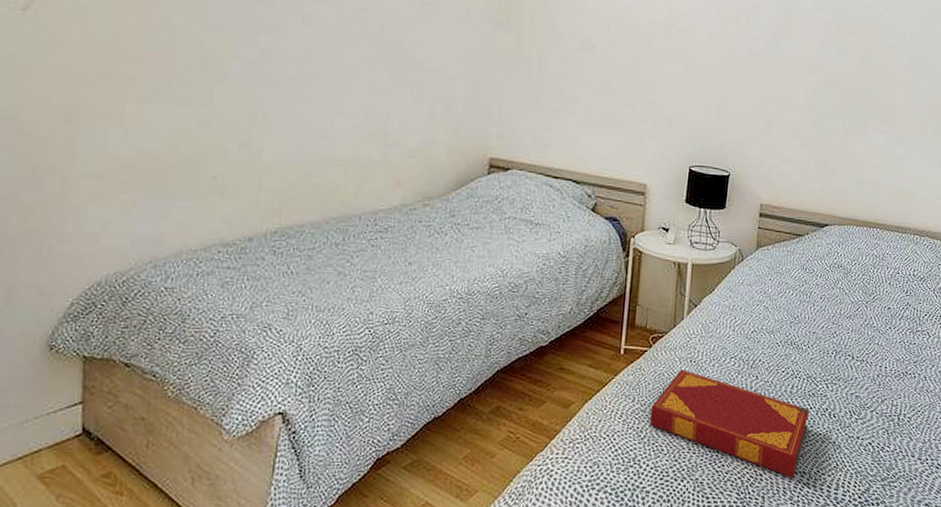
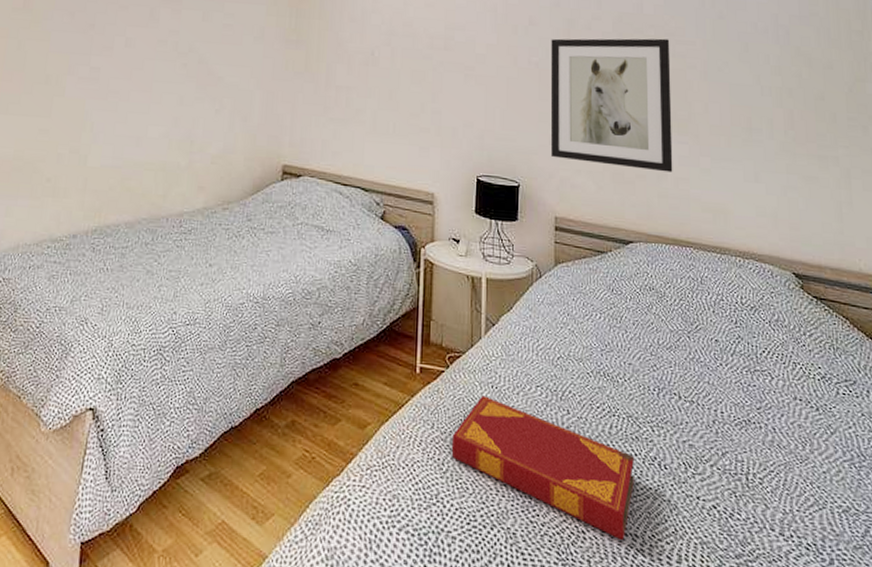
wall art: none [762,27,883,160] -> present [550,38,673,173]

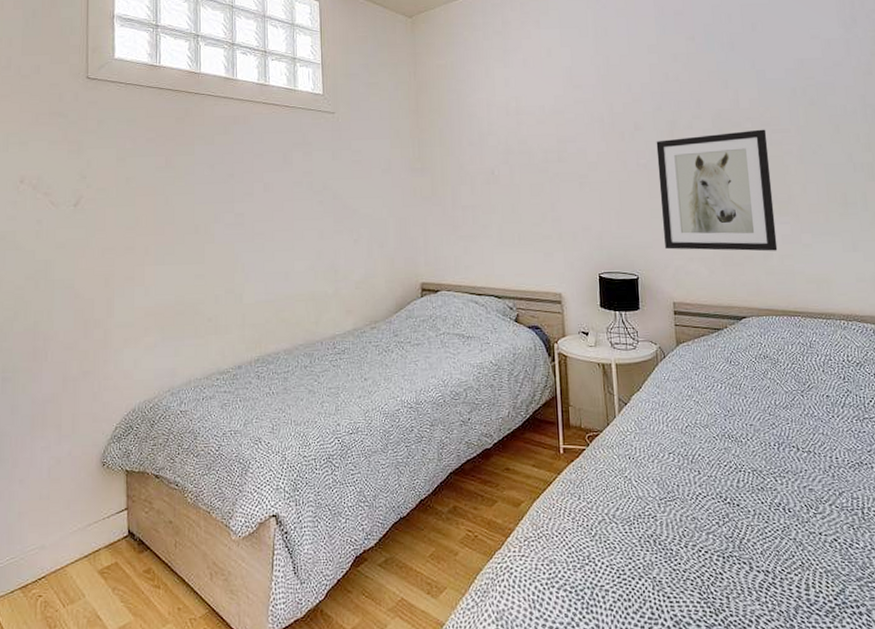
hardback book: present [451,395,634,541] -> none [597,466,763,577]

